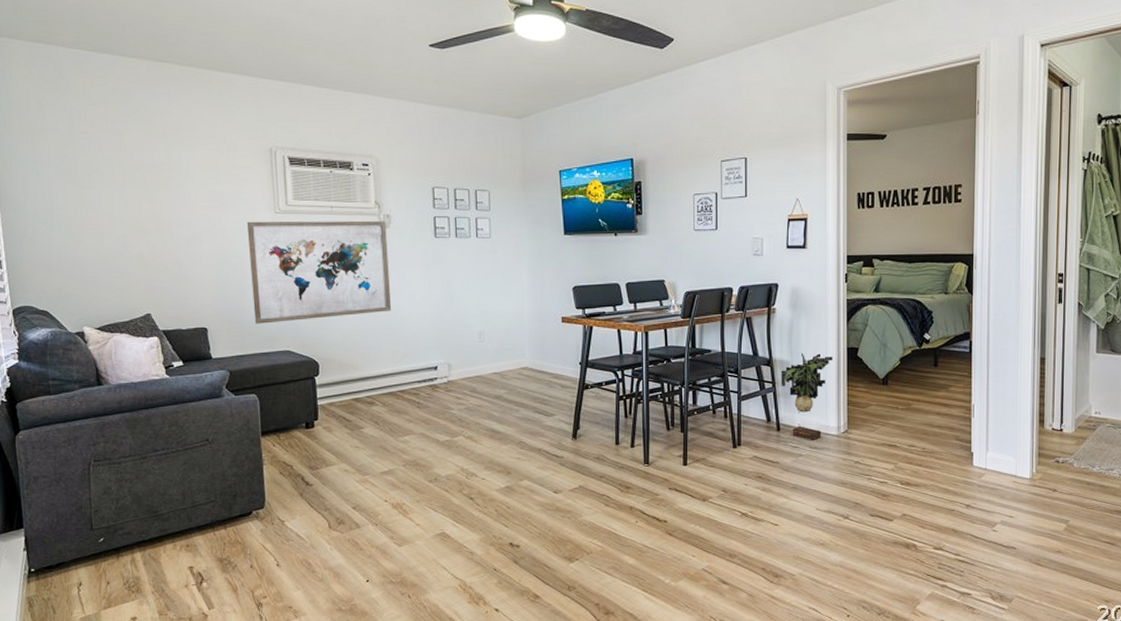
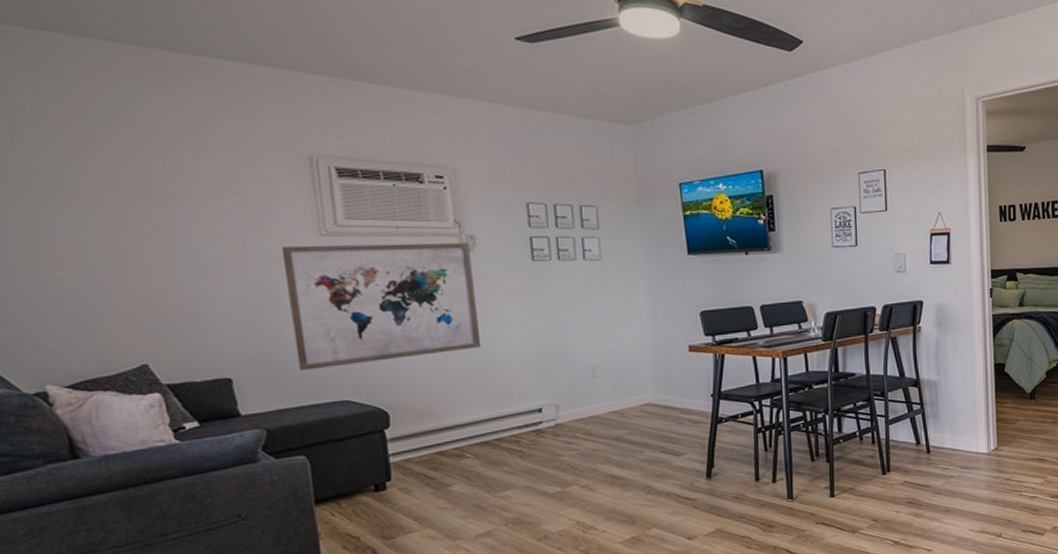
decorative plant: present [780,352,833,440] -> none [928,371,980,461]

